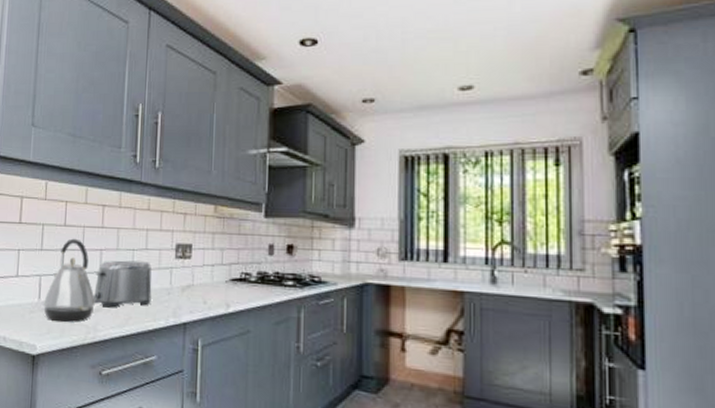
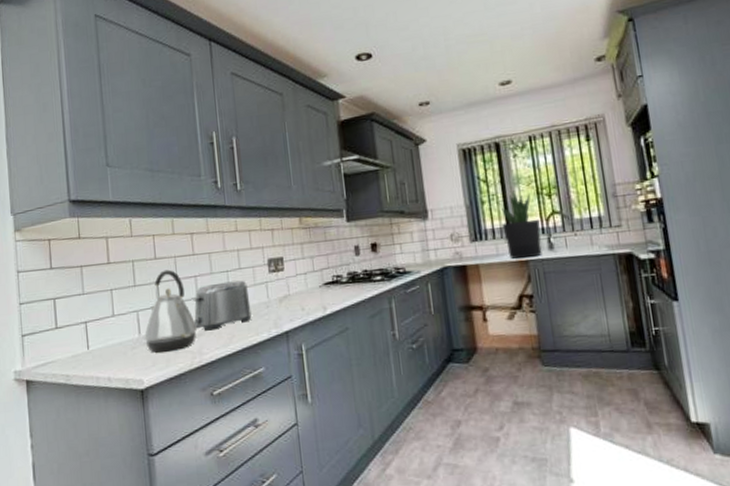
planter: none [439,210,485,289] -> present [501,190,542,259]

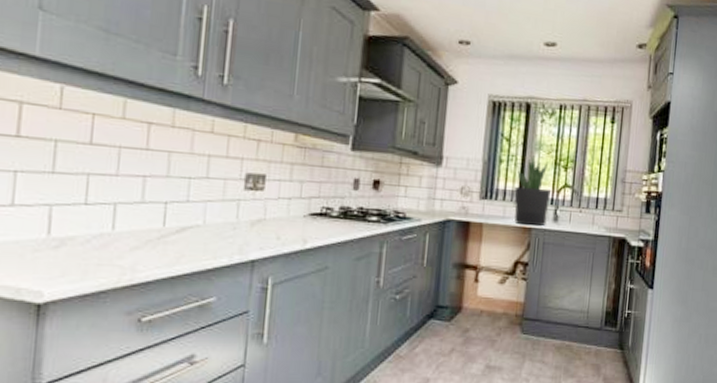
kettle: present [143,269,198,353] -> none [54,160,136,262]
toaster: present [193,280,252,331] -> none [132,189,213,245]

